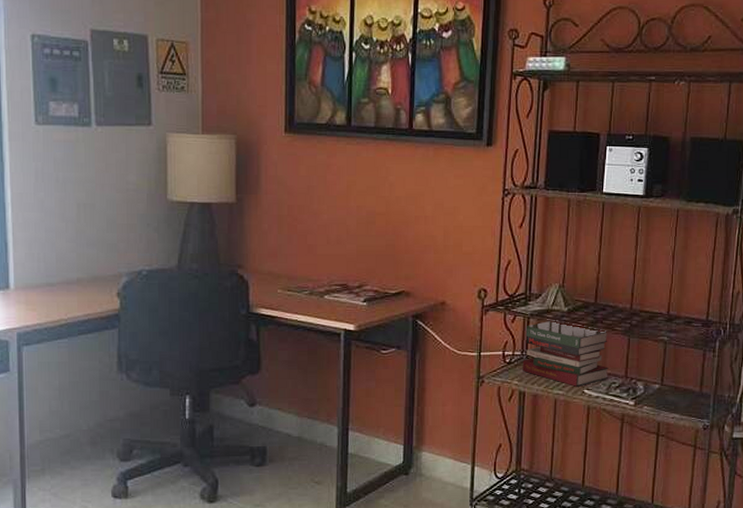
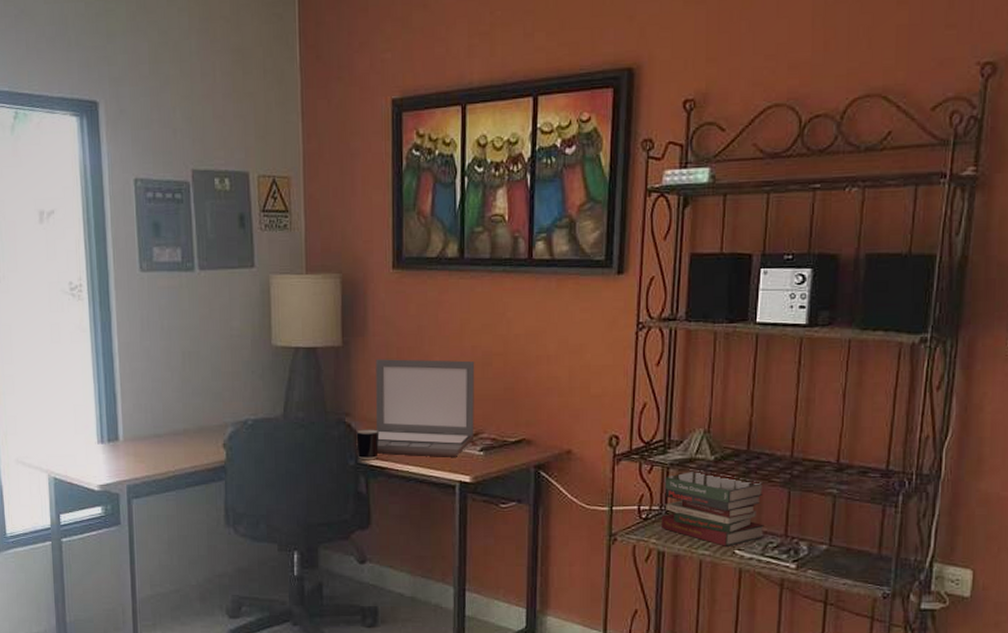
laptop: none [247,216,360,307] -> present [355,359,475,457]
mug: none [248,281,270,310] -> present [356,429,380,460]

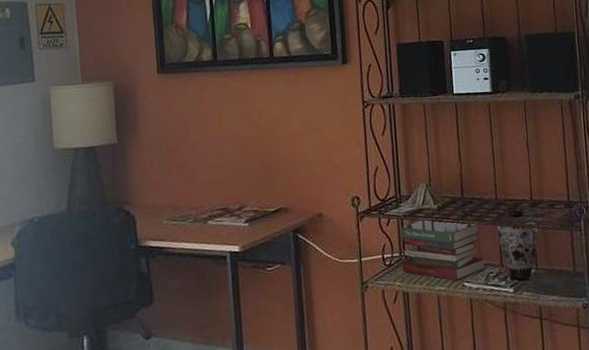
laptop: present [355,359,475,457] -> none [135,145,239,235]
mug: present [356,429,380,460] -> none [135,213,157,243]
decorative vase: none [786,468,839,557] -> present [497,206,538,281]

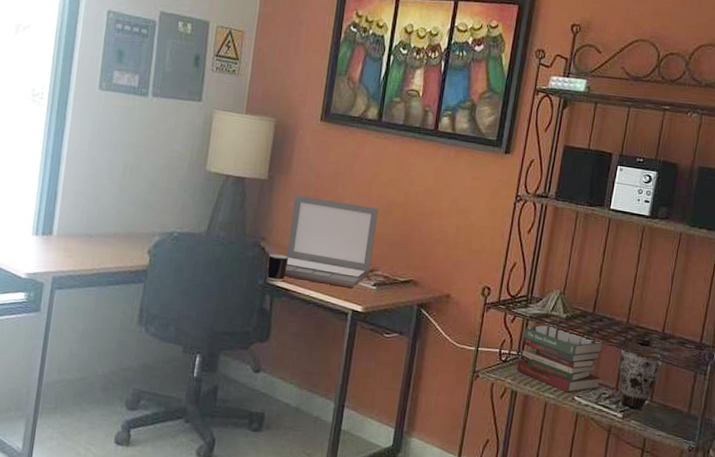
laptop: none [135,145,239,235] -> present [265,195,379,288]
mug: none [135,213,157,243] -> present [267,253,289,282]

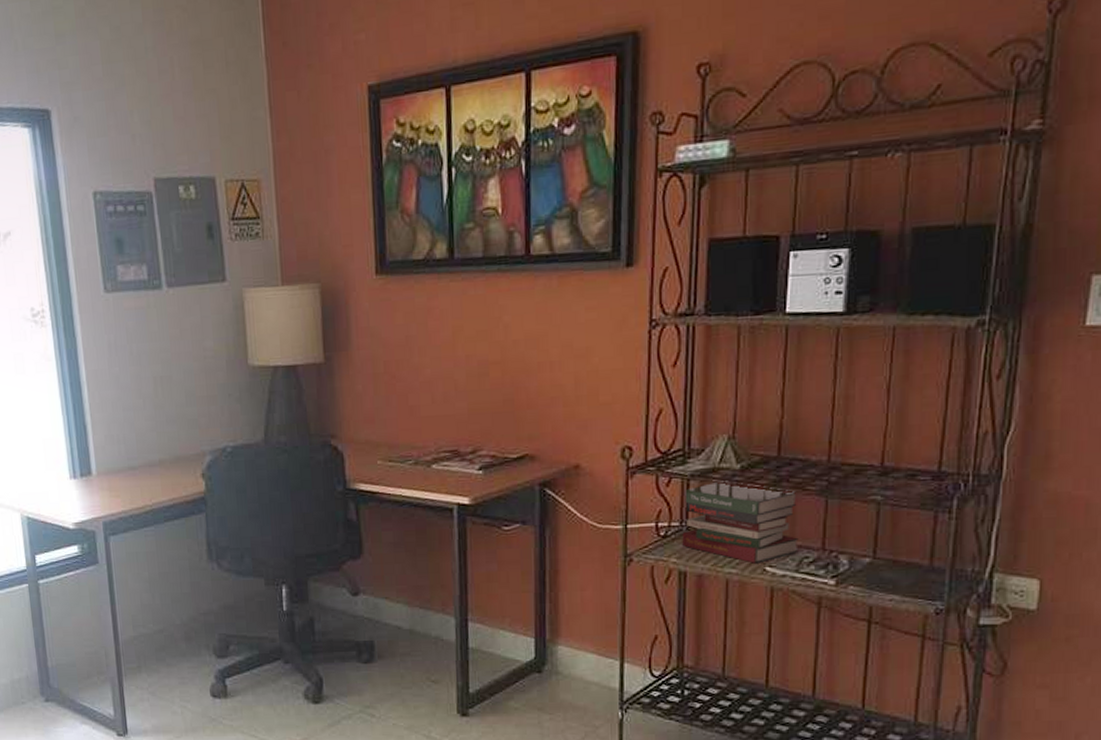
laptop: present [265,195,379,288] -> none [343,371,472,479]
mug: present [267,253,289,282] -> none [343,451,369,485]
decorative vase: present [619,334,662,410] -> none [823,473,884,572]

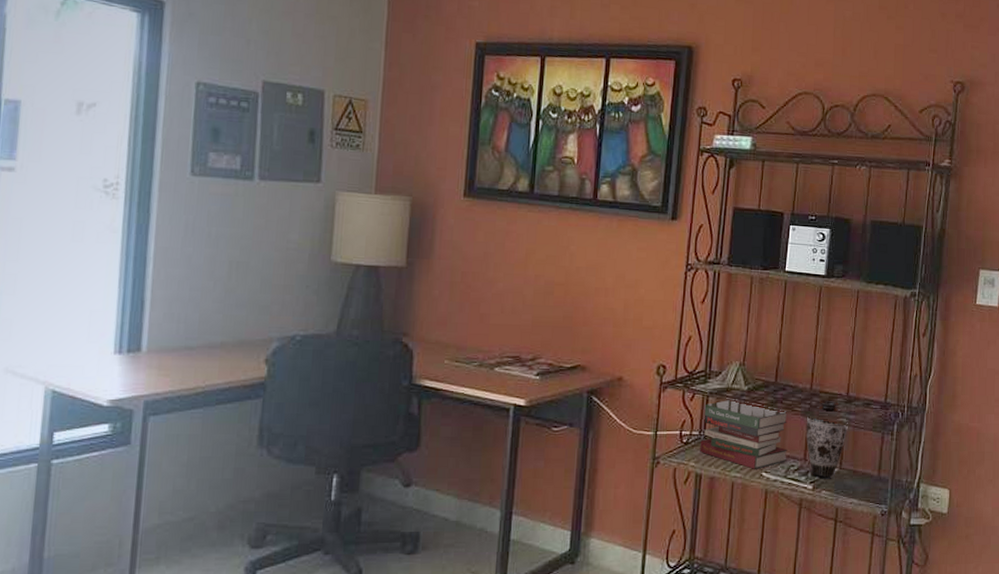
decorative vase: none [823,473,884,572] -> present [805,400,848,479]

